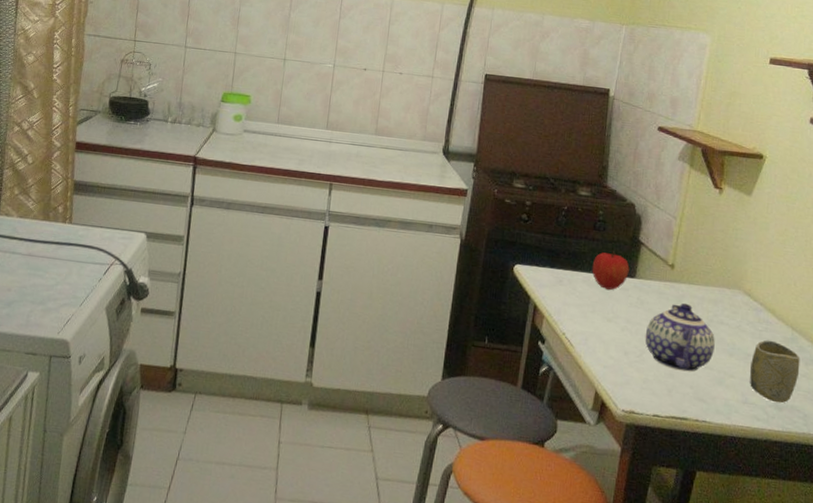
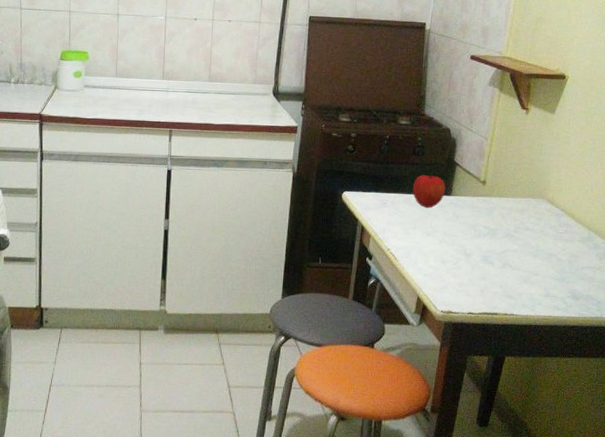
teapot: present [645,303,715,372] -> none [460,215,522,274]
cup: present [750,340,800,403] -> none [551,240,595,294]

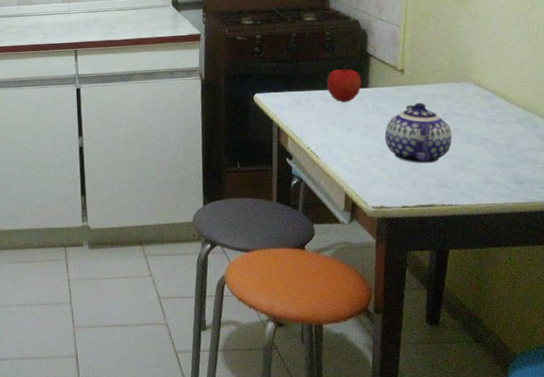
teapot: none [460,215,522,274] -> present [384,103,452,164]

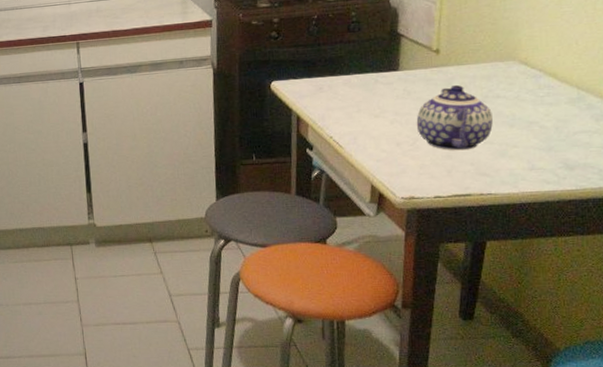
fruit: present [326,67,362,103] -> none [351,49,391,88]

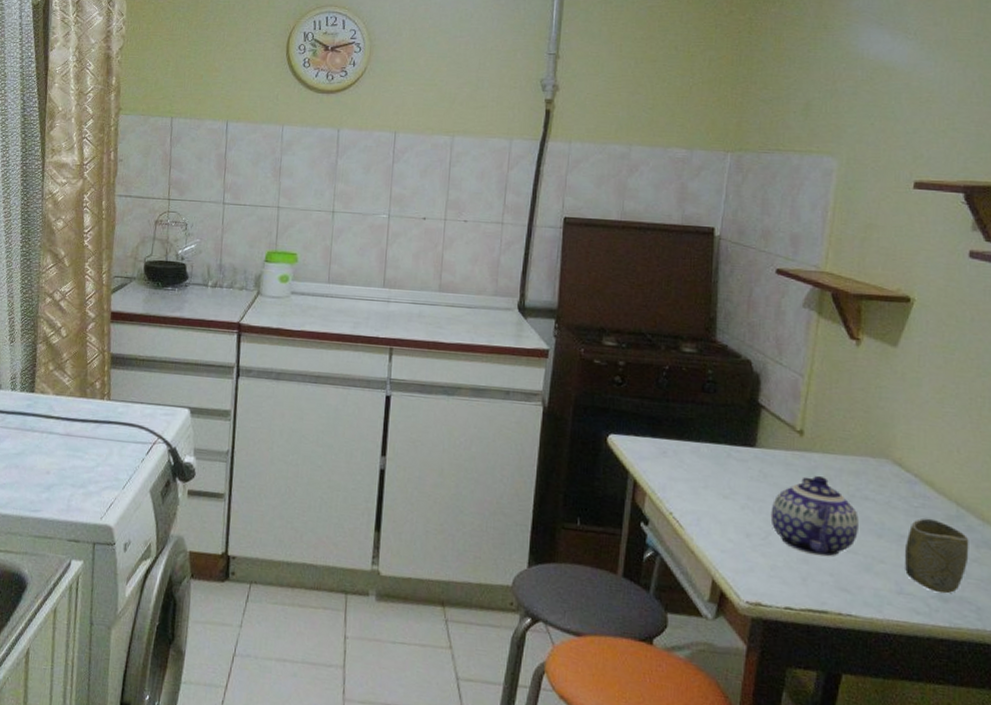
cup: none [534,104,590,164] -> present [905,518,969,594]

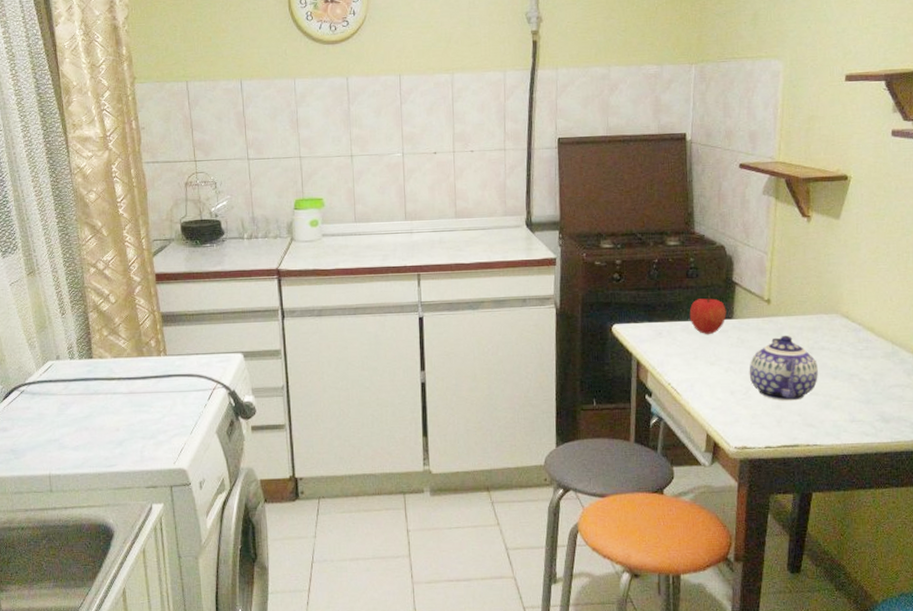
fruit: none [702,416,748,462] -> present [689,296,727,335]
cup: present [905,518,969,594] -> none [855,357,903,416]

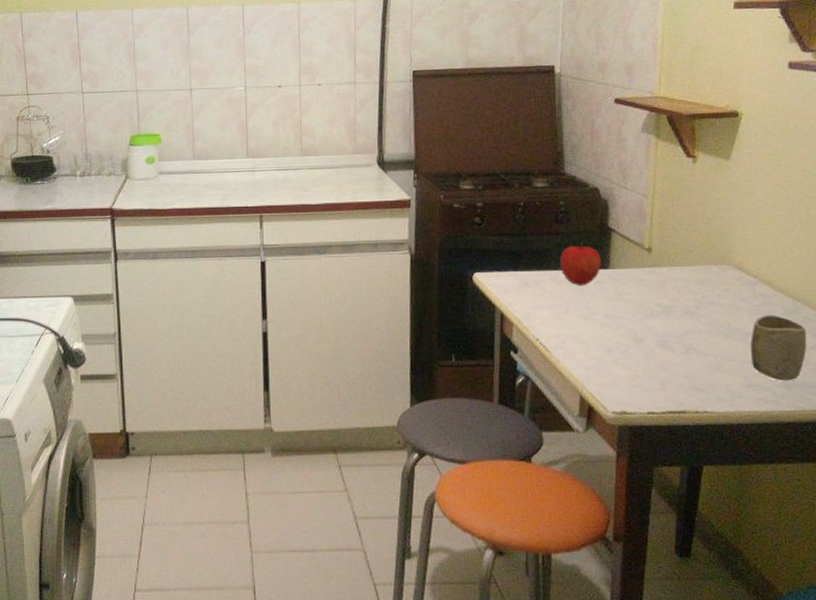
teapot: present [749,336,818,401] -> none [628,289,708,362]
cup: none [855,357,903,416] -> present [750,314,807,381]

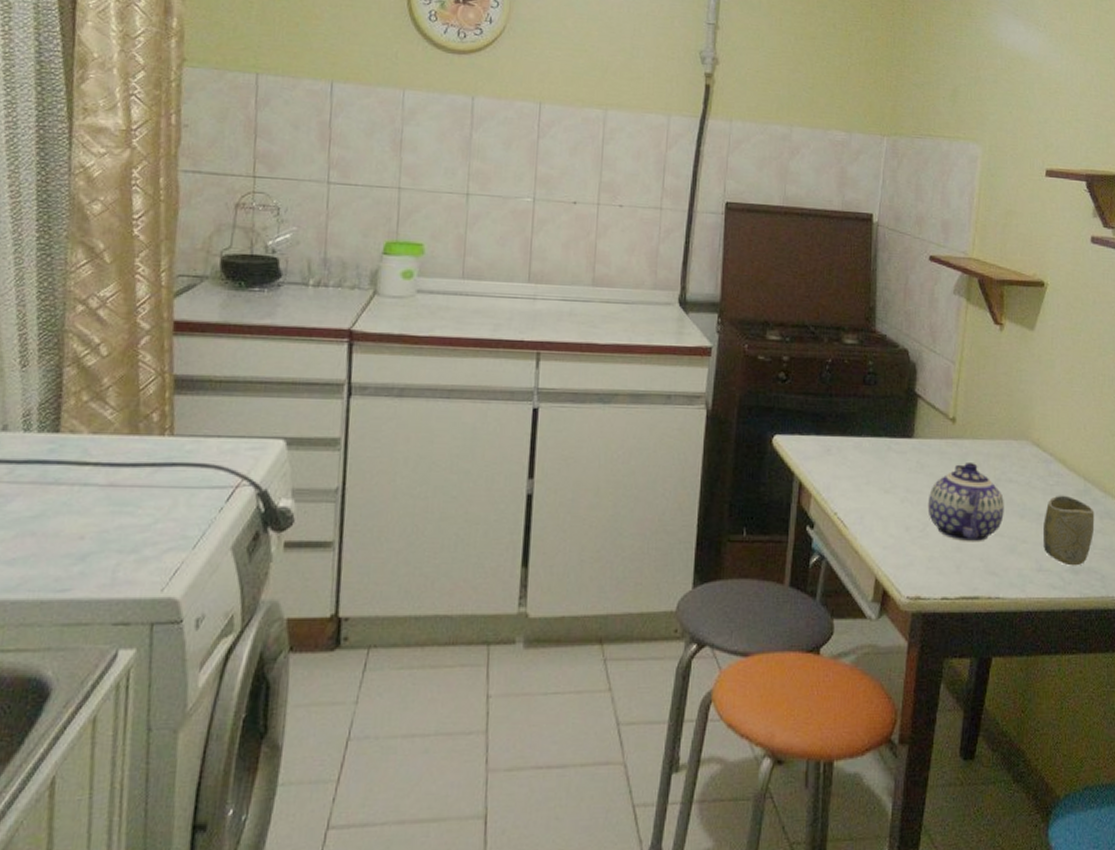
fruit: present [559,243,602,286] -> none [863,408,906,456]
teapot: none [628,289,708,362] -> present [927,463,1004,542]

